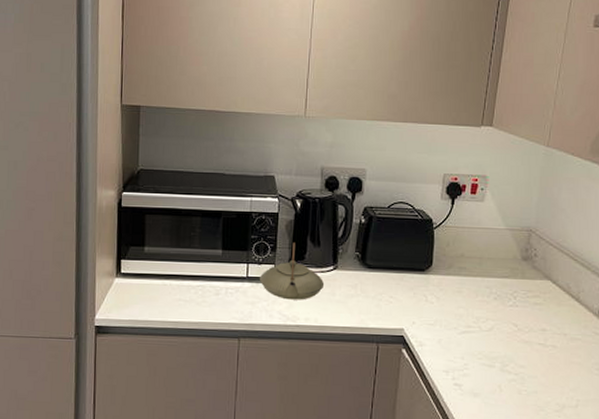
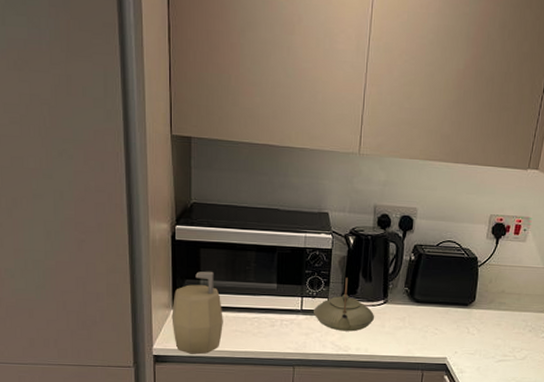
soap dispenser: none [115,237,167,325] -> present [171,271,223,355]

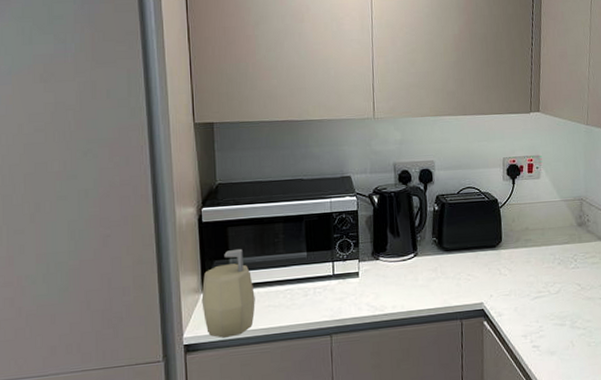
teapot: present [314,278,375,332] -> none [346,236,407,291]

